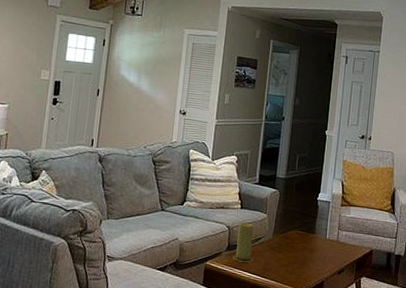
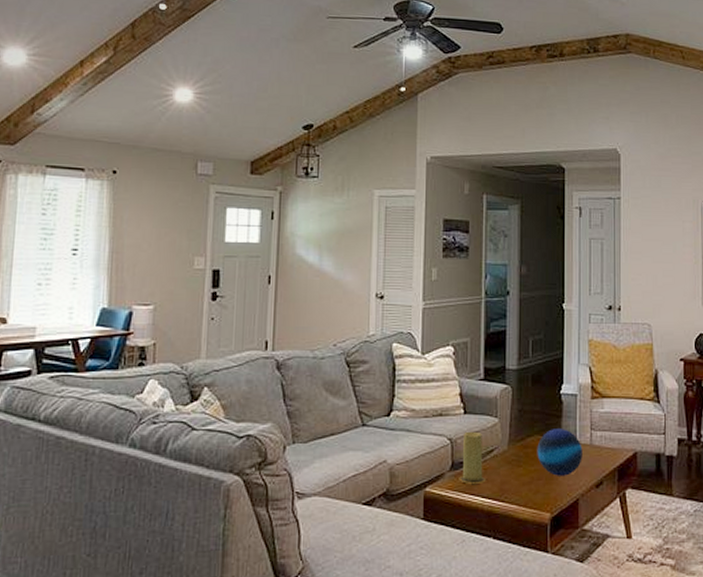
decorative orb: none [294,226,331,263] -> present [537,429,582,476]

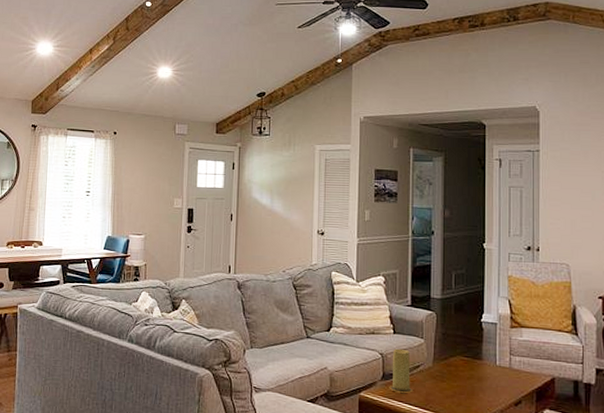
decorative orb: present [537,429,582,476] -> none [459,351,502,393]

